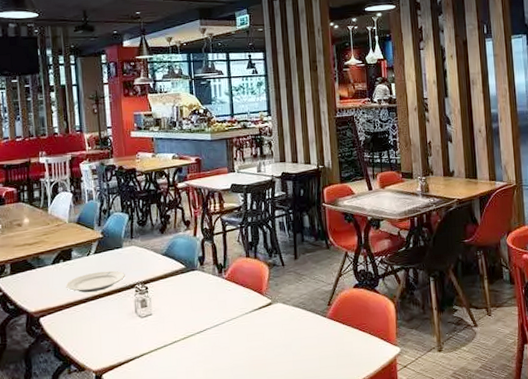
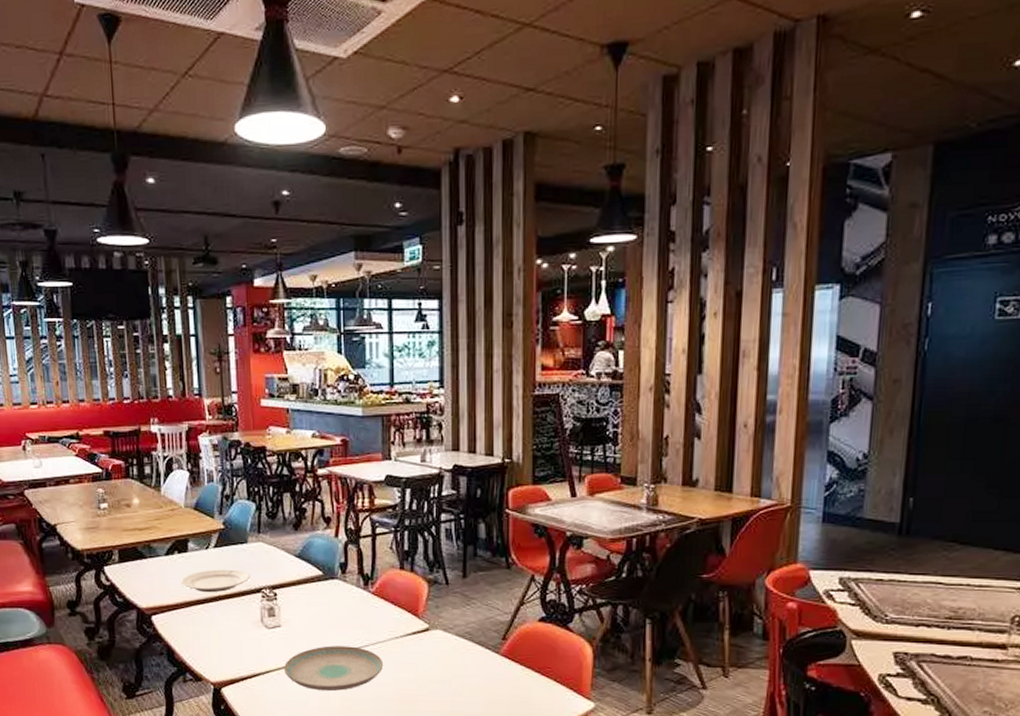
plate: none [156,324,237,366] -> present [284,646,383,692]

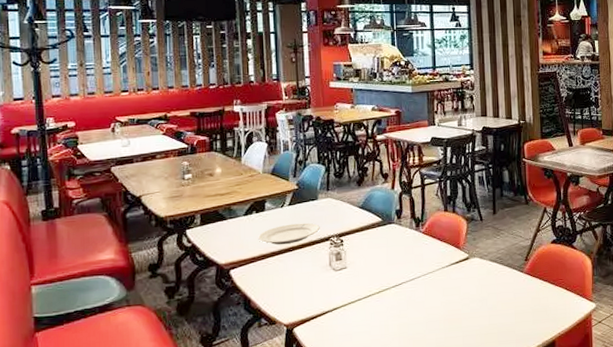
plate: present [284,646,383,692] -> none [350,278,433,320]

